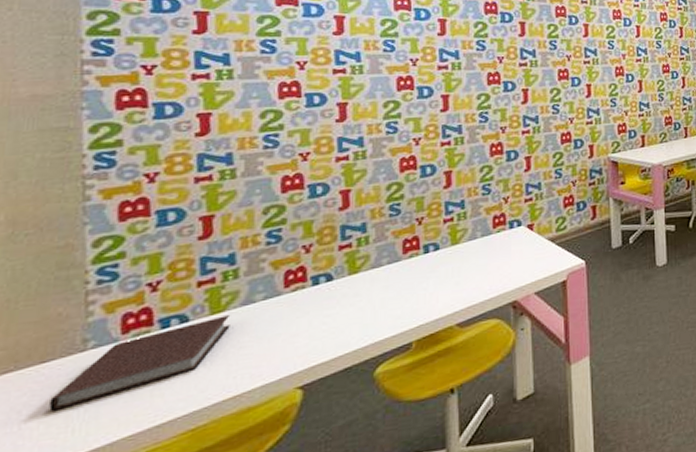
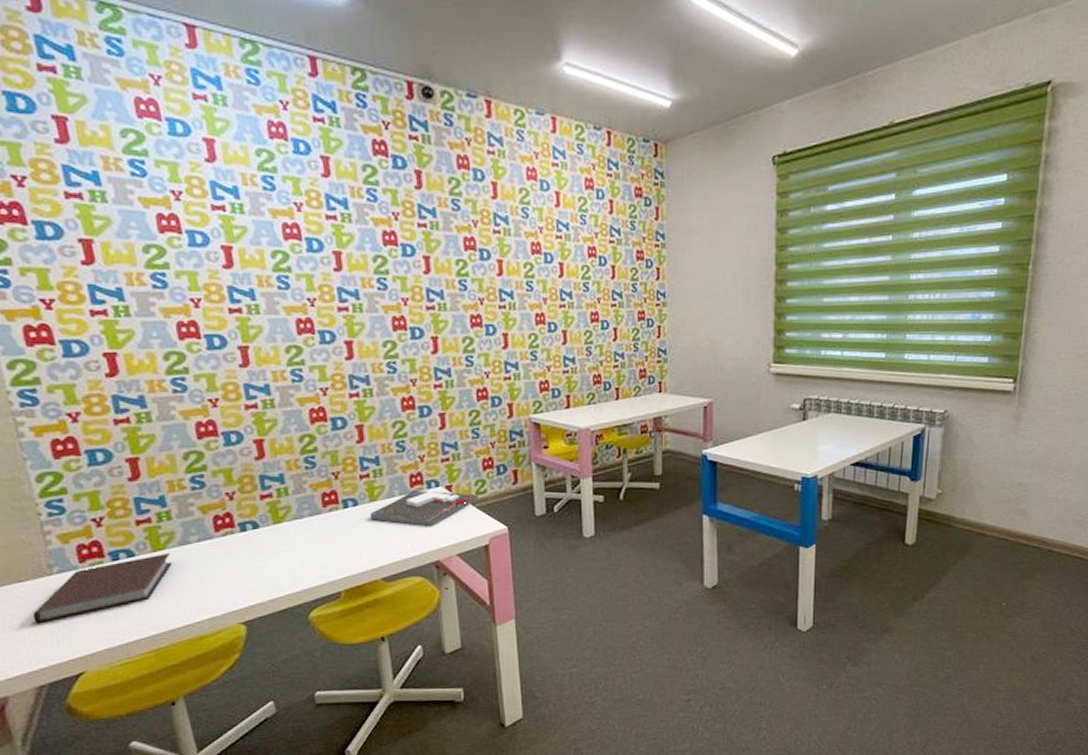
board game: none [450,230,559,267] -> present [369,489,479,527]

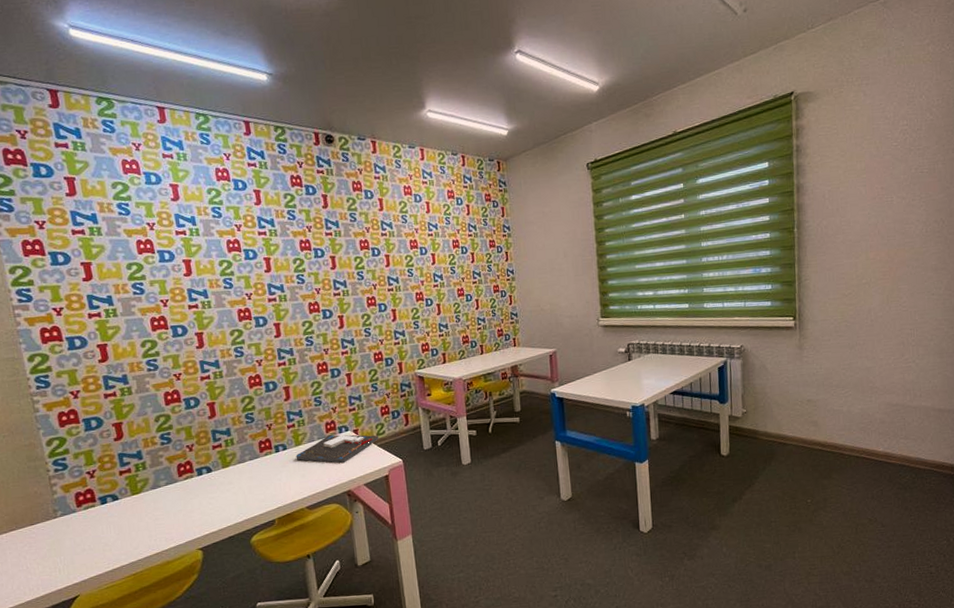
notebook: present [33,553,172,623] -> none [42,496,146,557]

